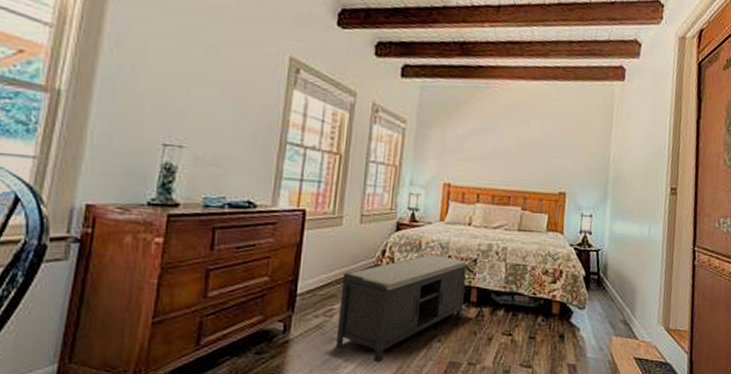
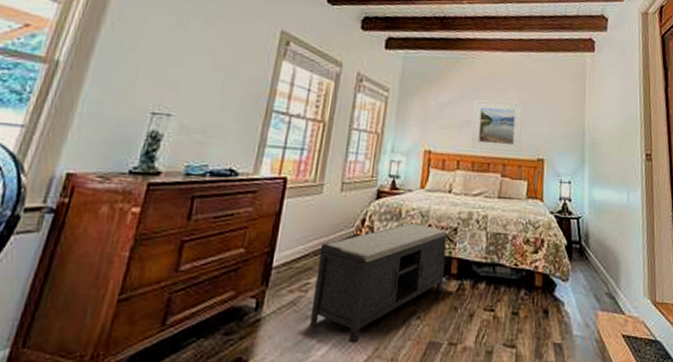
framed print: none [491,132,547,186] -> present [471,100,523,152]

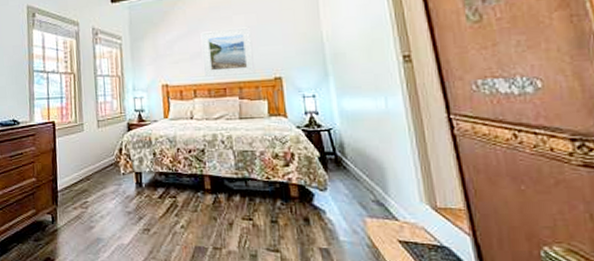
bench: present [309,222,449,344] -> none [89,148,199,248]

